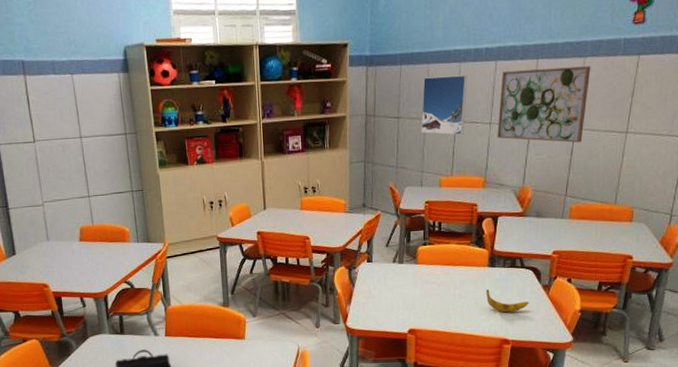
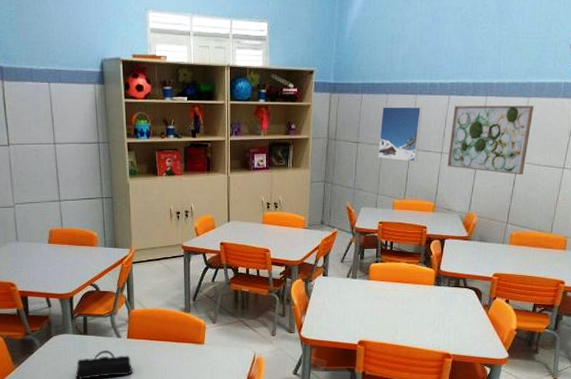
banana: present [486,290,529,313] -> none [431,307,470,329]

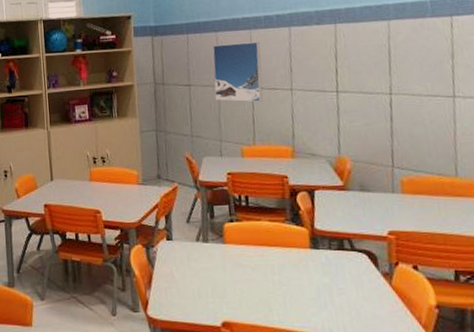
wall art: present [447,105,534,175] -> none [297,28,402,109]

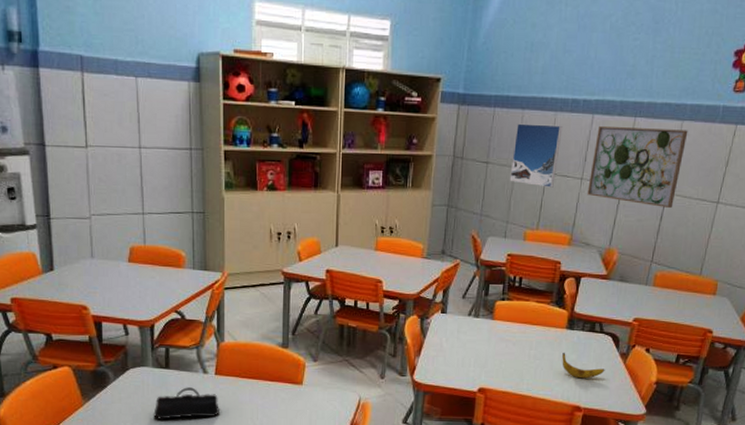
wall art: none [297,28,402,109] -> present [587,125,688,209]
banana: none [312,276,368,306] -> present [562,353,605,379]

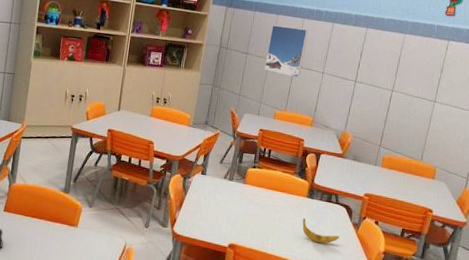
wall art: present [587,125,688,209] -> none [327,32,410,103]

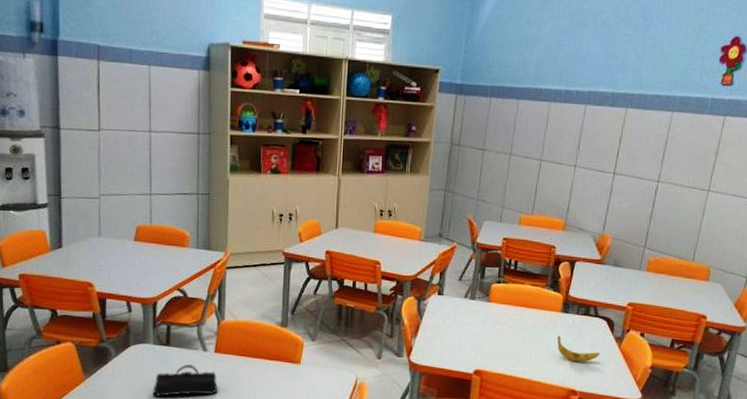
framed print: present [264,25,309,78] -> none [505,113,557,174]

